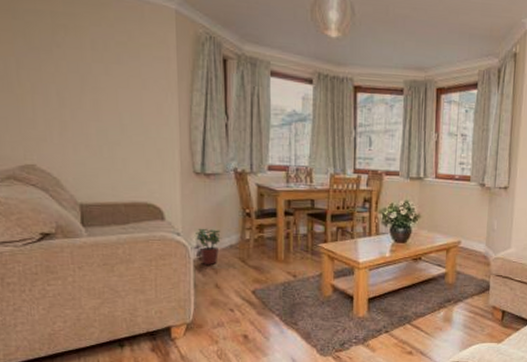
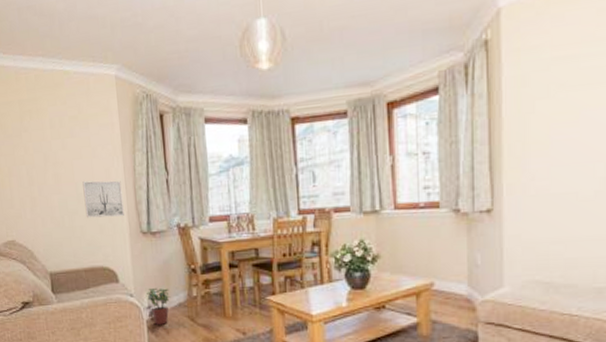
wall art: none [128,112,176,154] -> present [82,180,124,218]

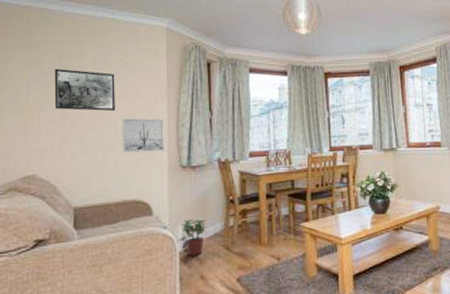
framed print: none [17,130,75,175] -> present [54,68,115,112]

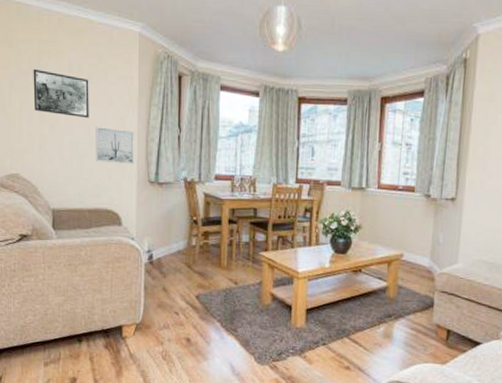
potted plant: present [182,219,207,256] -> none [148,233,171,269]

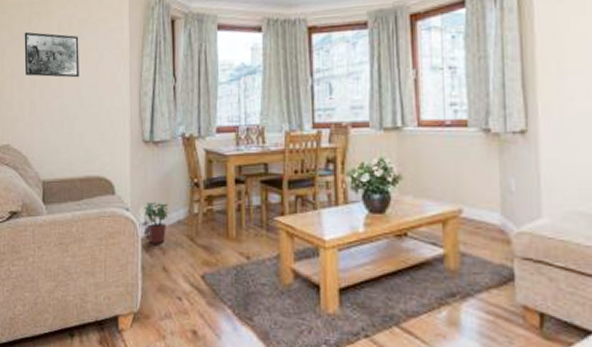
wall art: present [95,127,134,164] -> none [86,85,127,124]
potted plant: none [148,233,171,269] -> present [144,202,170,244]

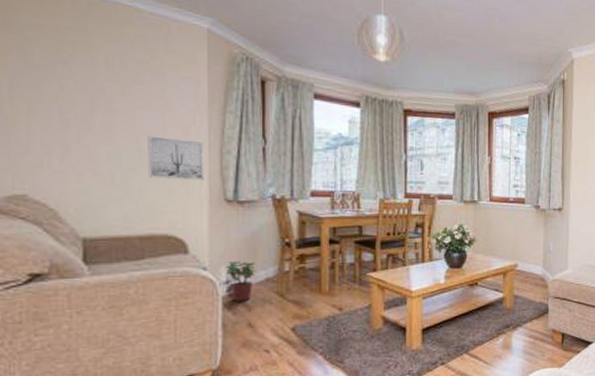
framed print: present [24,32,79,78] -> none [49,61,138,126]
wall art: none [86,85,127,124] -> present [148,136,204,180]

